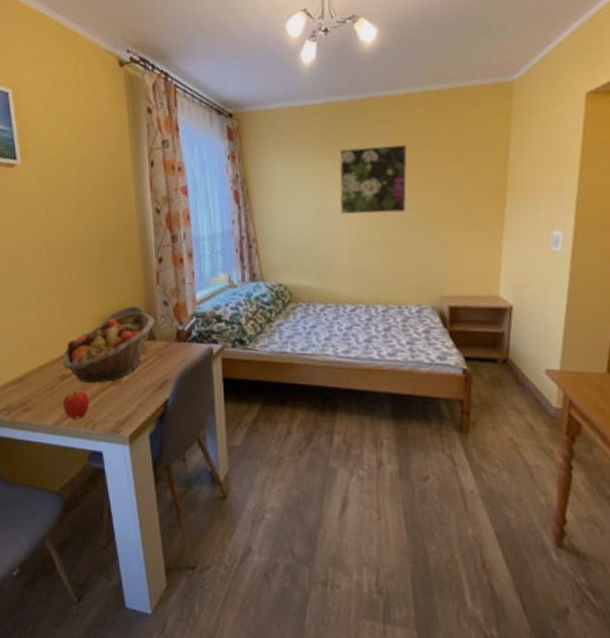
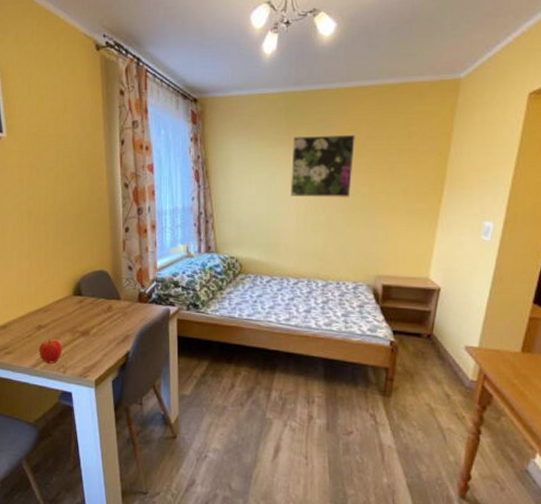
fruit basket: present [63,311,155,384] -> none [40,274,121,334]

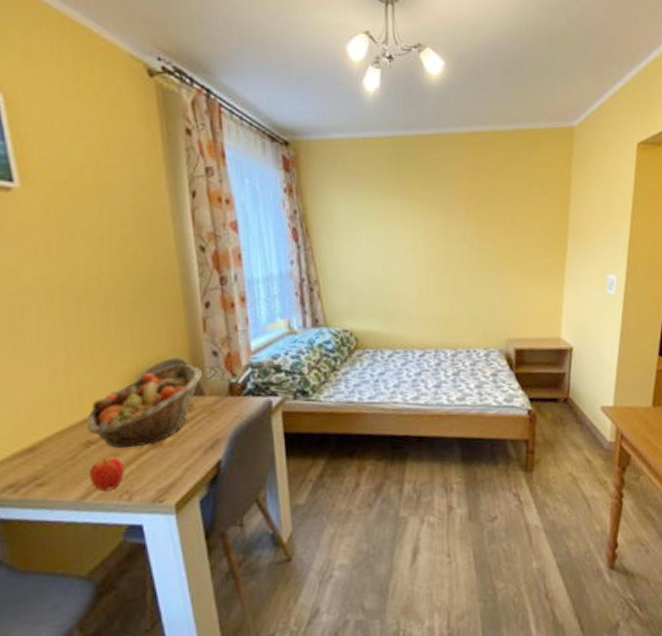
fruit basket: none [40,274,121,334] -> present [87,363,203,448]
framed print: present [290,134,356,198] -> none [406,185,475,256]

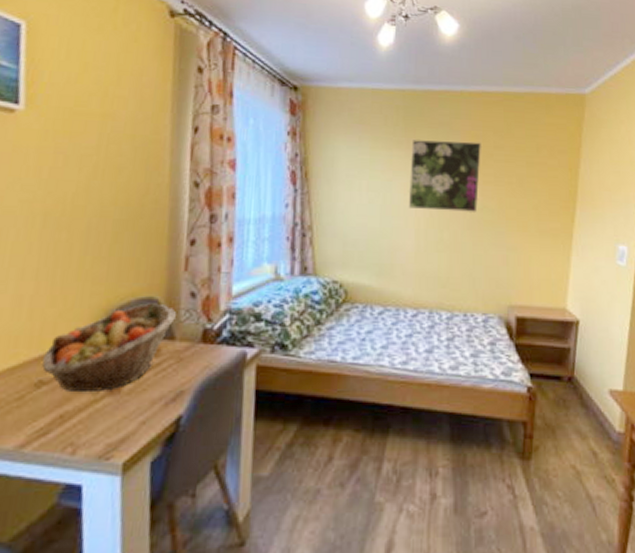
apple: present [88,457,125,492] -> none [32,402,75,442]
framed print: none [406,185,475,256] -> present [408,140,482,213]

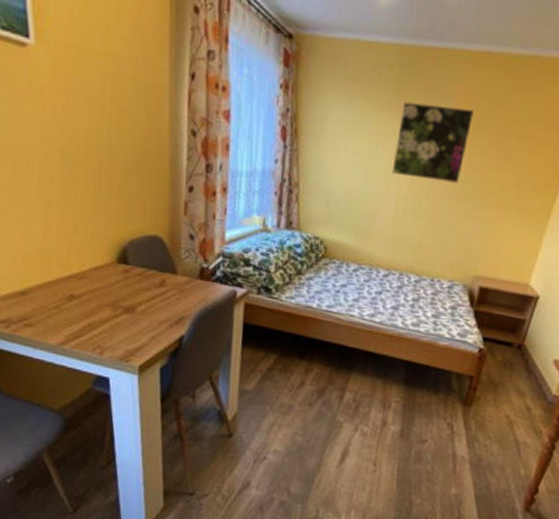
fruit basket: present [42,303,177,393] -> none [72,240,179,310]

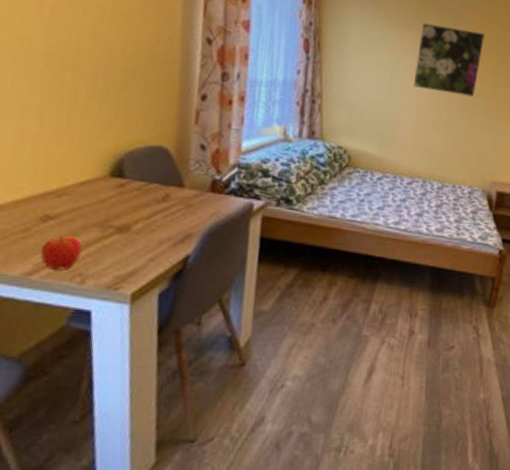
apple: none [68,313,100,343] -> present [39,236,83,271]

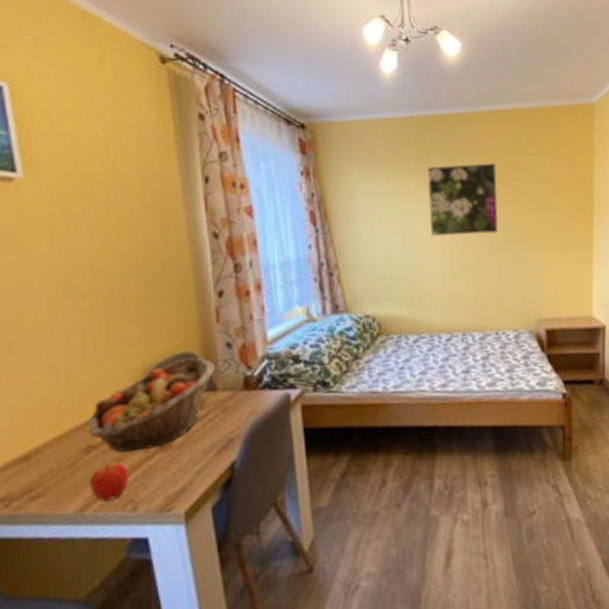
fruit basket: none [48,151,187,230] -> present [88,357,216,453]

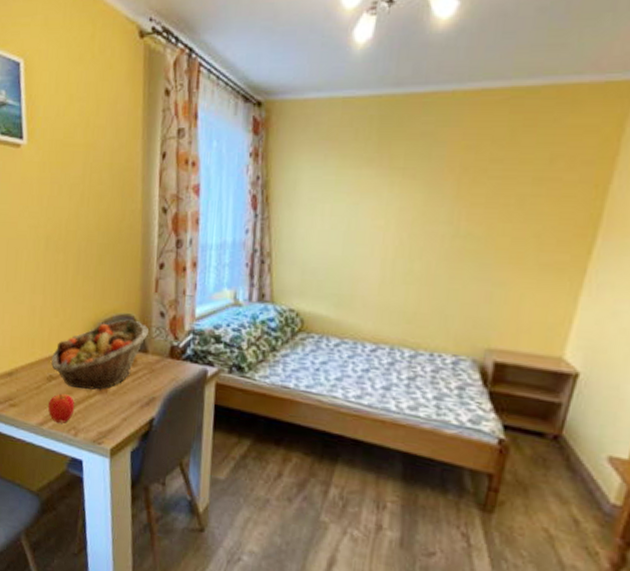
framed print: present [427,162,499,236] -> none [376,154,474,242]

